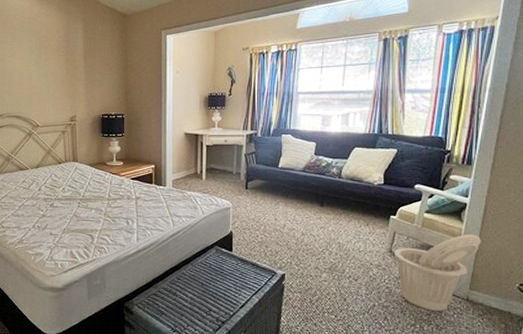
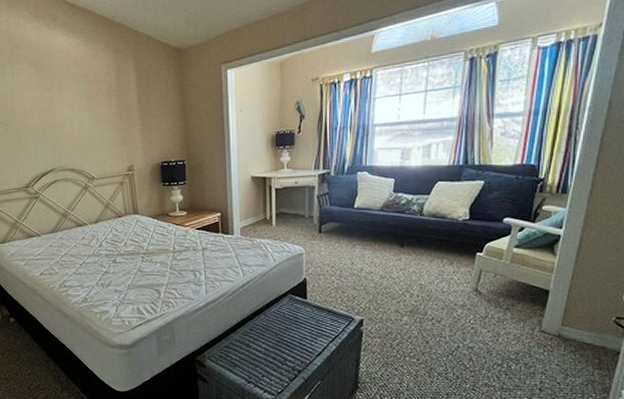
laundry basket: present [395,234,481,312] -> none [481,267,575,351]

